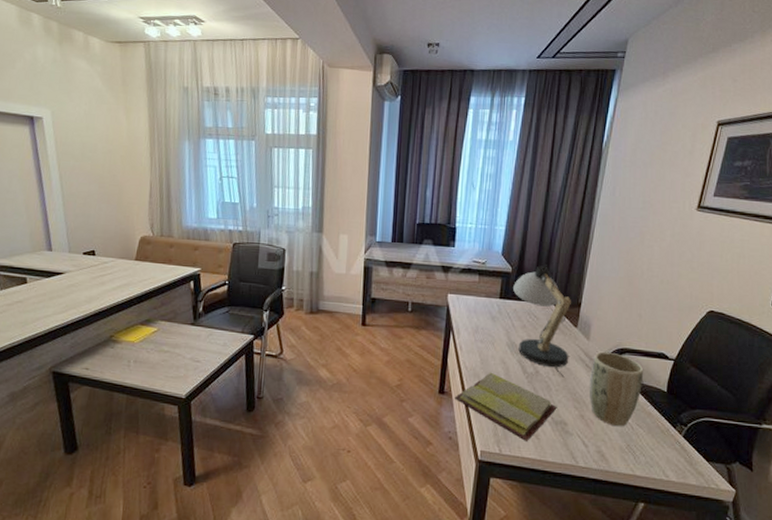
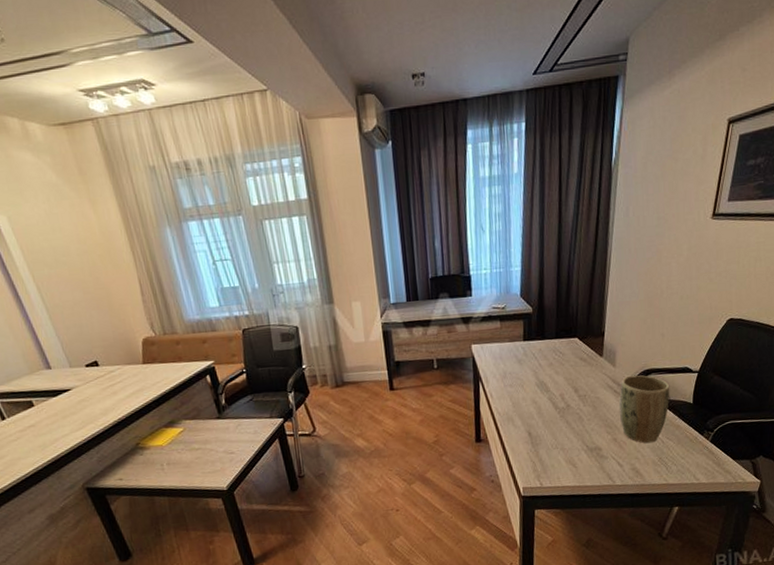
diary: present [455,372,557,441] -> none [492,413,591,472]
desk lamp: present [513,264,571,378] -> none [536,299,598,407]

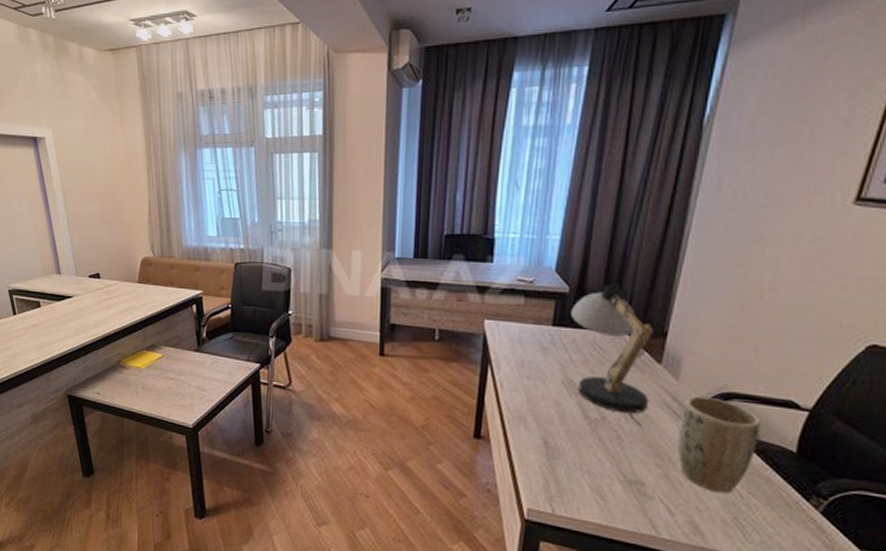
desk lamp: none [536,299,598,407] -> present [571,283,653,427]

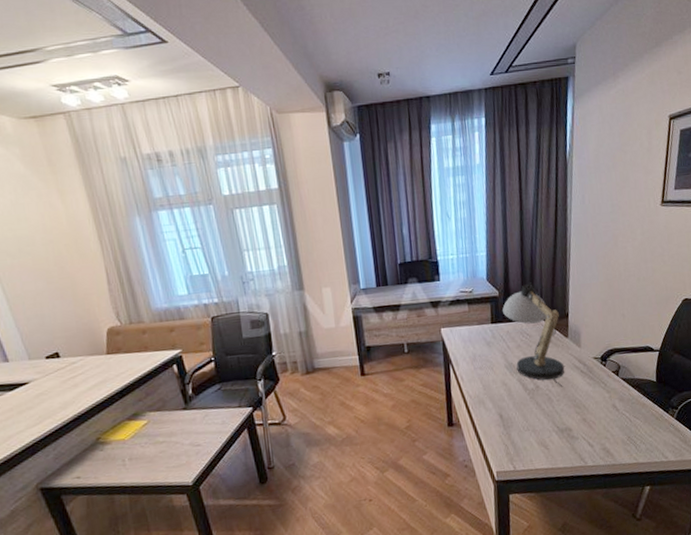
plant pot: present [678,396,761,494] -> none [586,355,634,423]

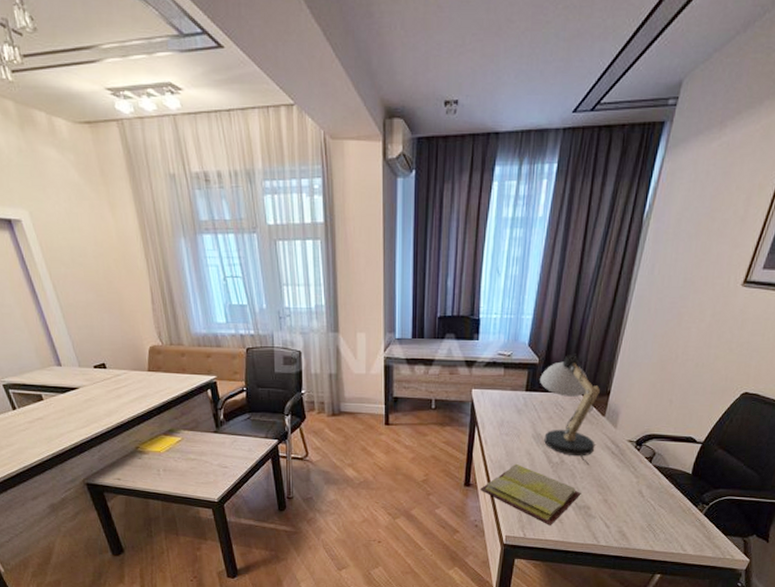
diary: none [464,395,561,454] -> present [480,463,581,525]

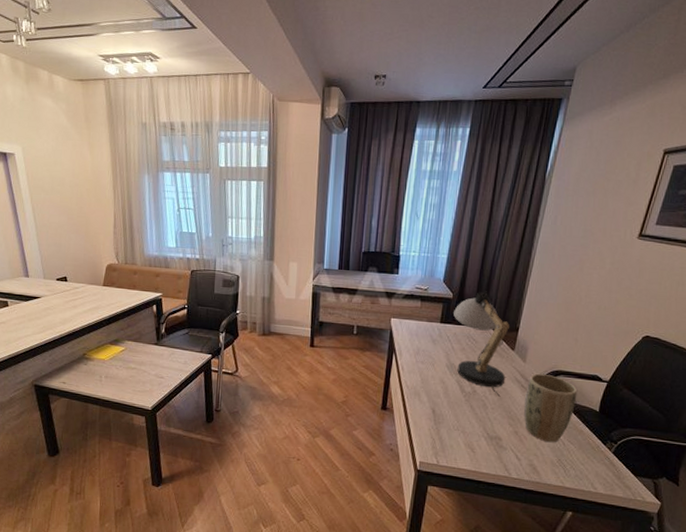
diary: present [480,463,581,525] -> none [396,390,493,454]
plant pot: none [614,438,670,509] -> present [524,373,578,443]

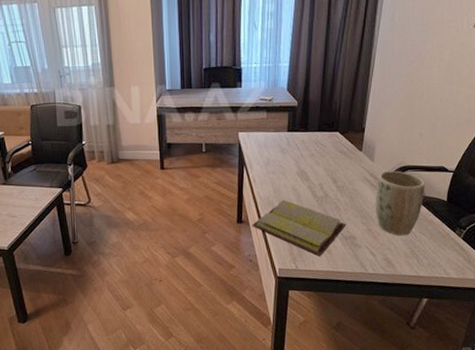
diary: none [396,390,493,454] -> present [252,199,346,257]
desk lamp: present [454,291,509,397] -> none [300,95,356,198]

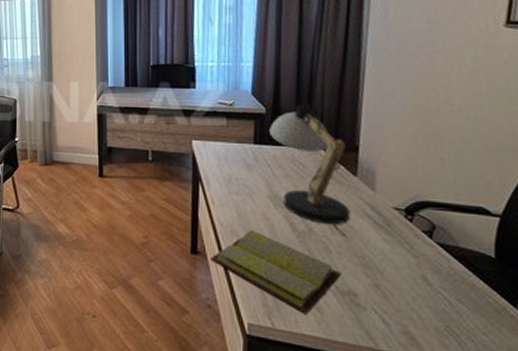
desk lamp: none [300,95,356,198] -> present [269,103,351,237]
plant pot: present [376,170,425,236] -> none [381,205,458,302]

